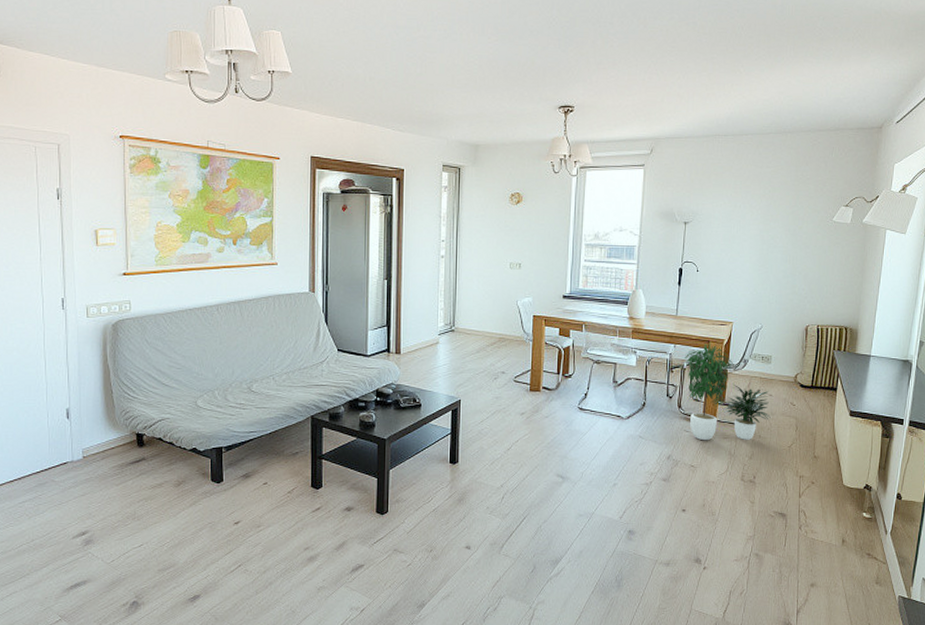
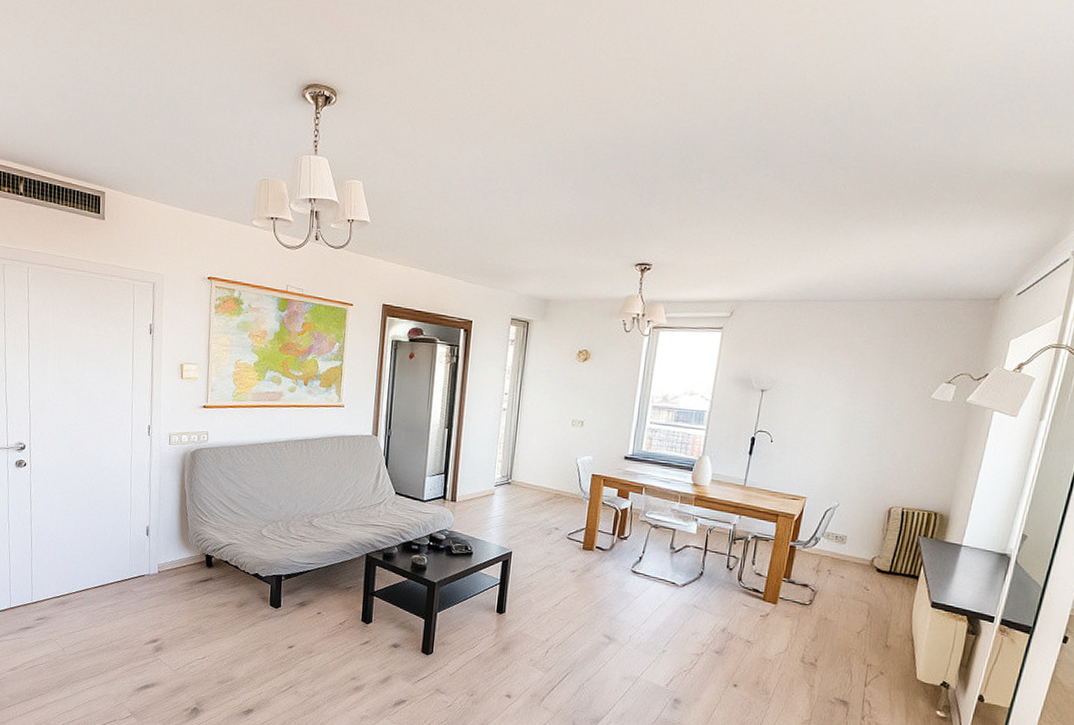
potted plant: present [685,343,772,441] -> none [749,516,841,621]

